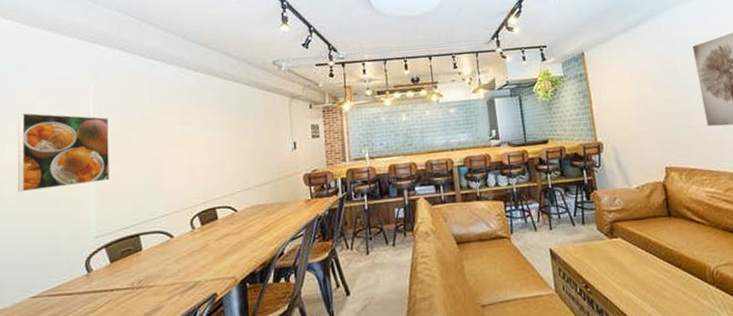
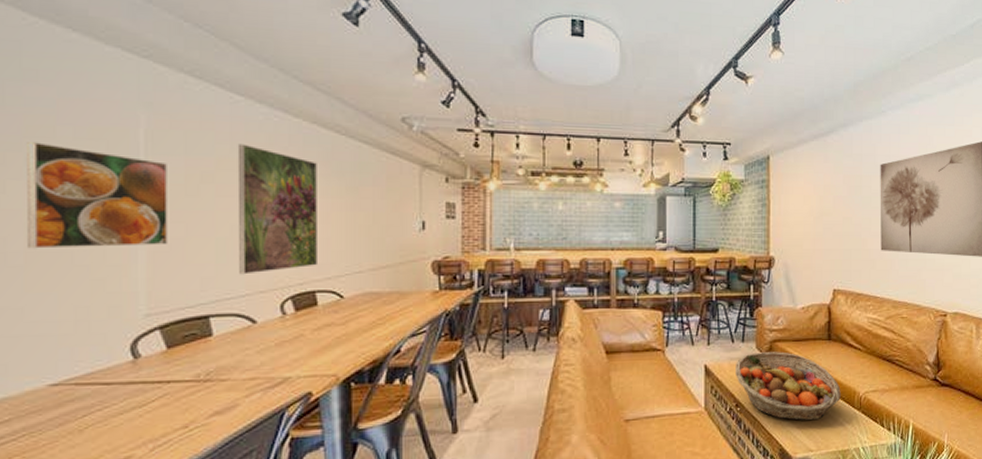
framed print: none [156,96,216,199] -> present [237,143,317,275]
fruit basket: none [579,231,692,299] -> present [736,352,841,421]

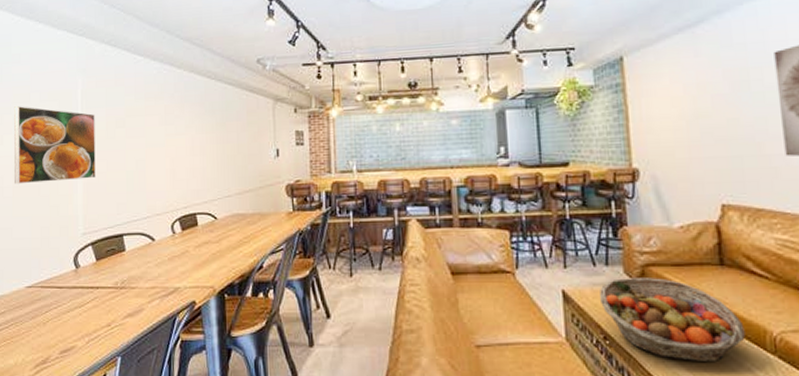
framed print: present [237,143,317,275] -> none [139,94,197,201]

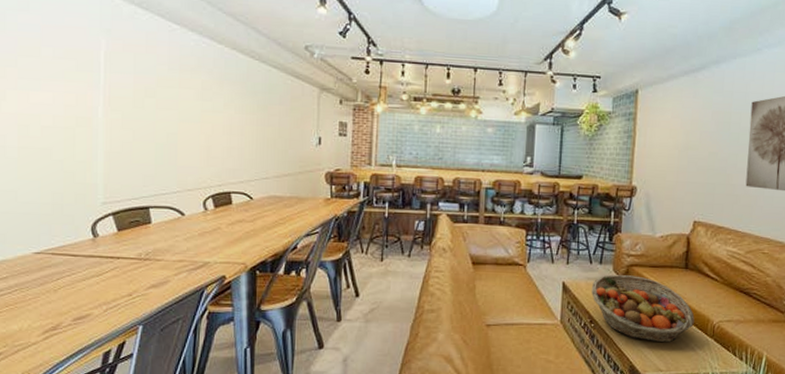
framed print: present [14,106,96,185] -> none [20,60,120,147]

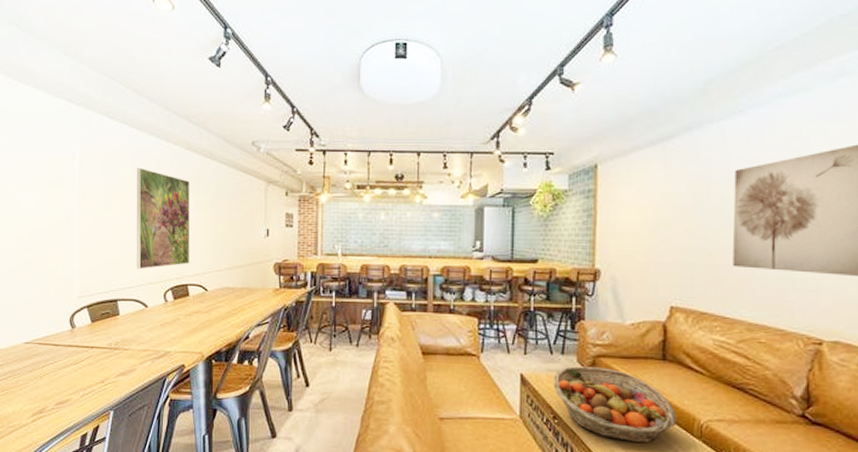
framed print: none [172,65,235,175] -> present [136,167,190,269]

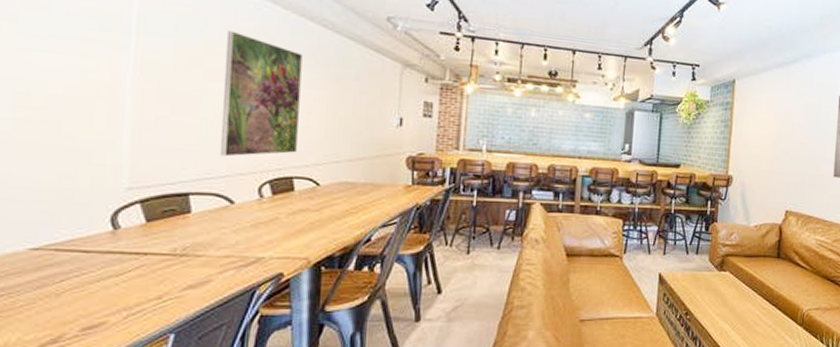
fruit basket: present [554,366,677,443] -> none [688,265,786,333]

